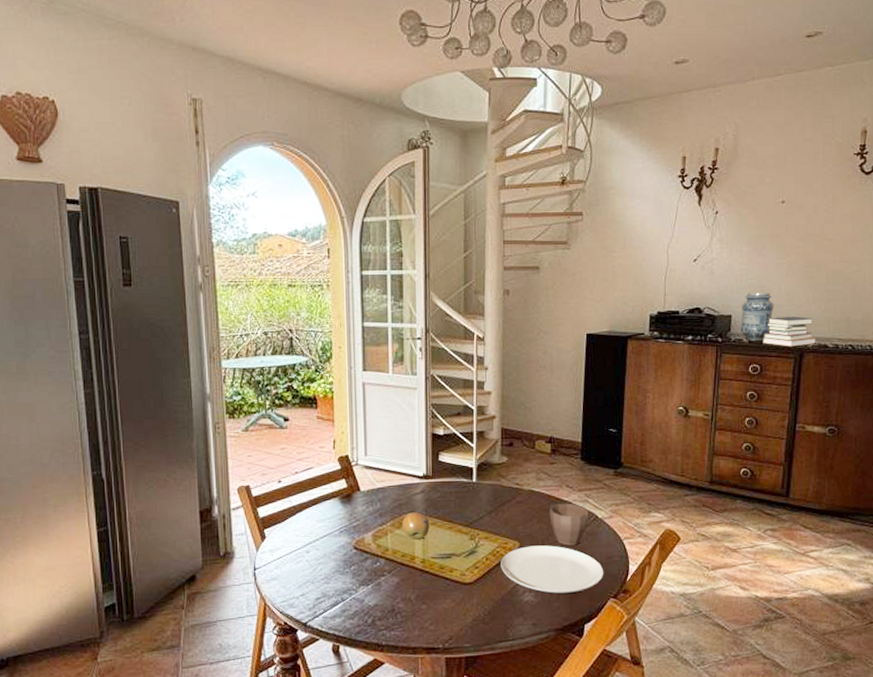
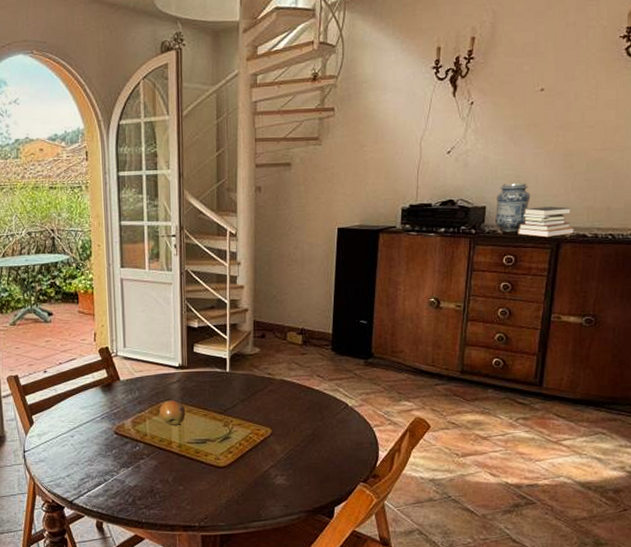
plate: present [501,545,604,595] -> none [253,432,354,478]
cup: present [550,503,589,546] -> none [301,392,339,432]

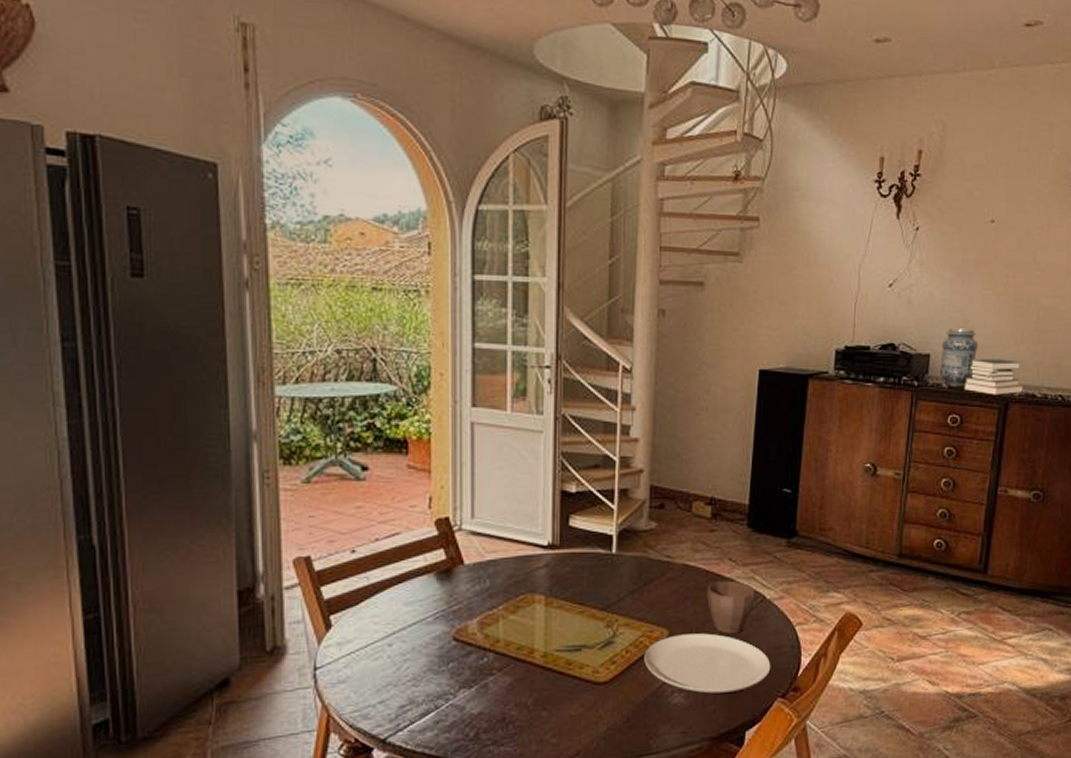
fruit: present [159,400,185,425] -> none [519,592,554,627]
plate: none [253,432,354,478] -> present [644,633,771,695]
cup: none [301,392,339,432] -> present [707,580,755,634]

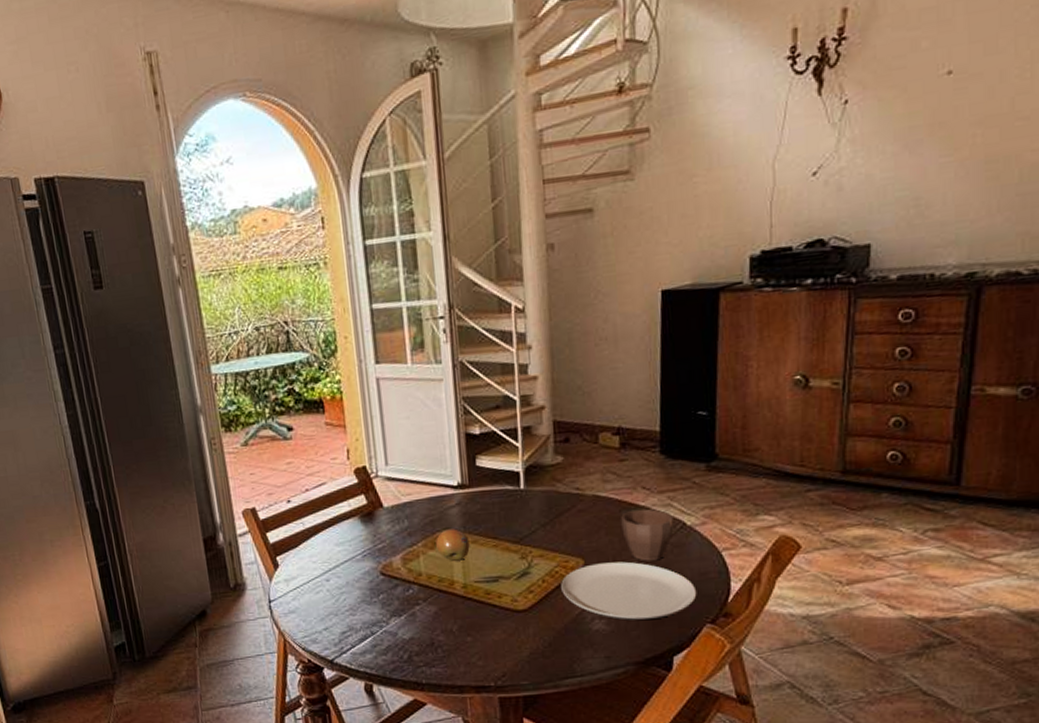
fruit: none [519,592,554,627] -> present [436,529,470,561]
vase: present [940,328,978,388] -> none [885,206,936,279]
books: present [964,358,1023,395] -> none [918,235,1002,281]

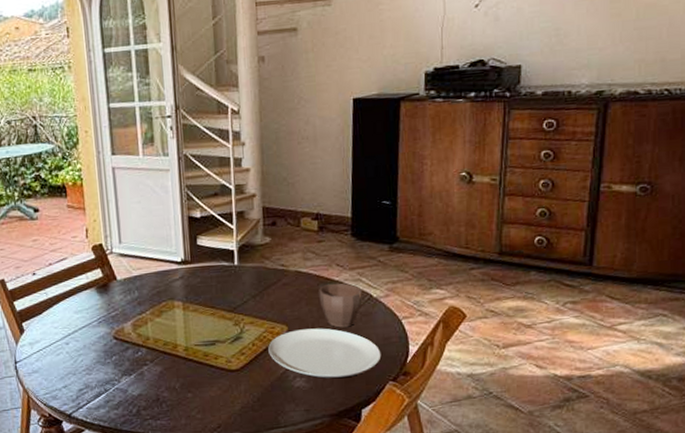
fruit: present [436,529,470,561] -> none [162,299,191,327]

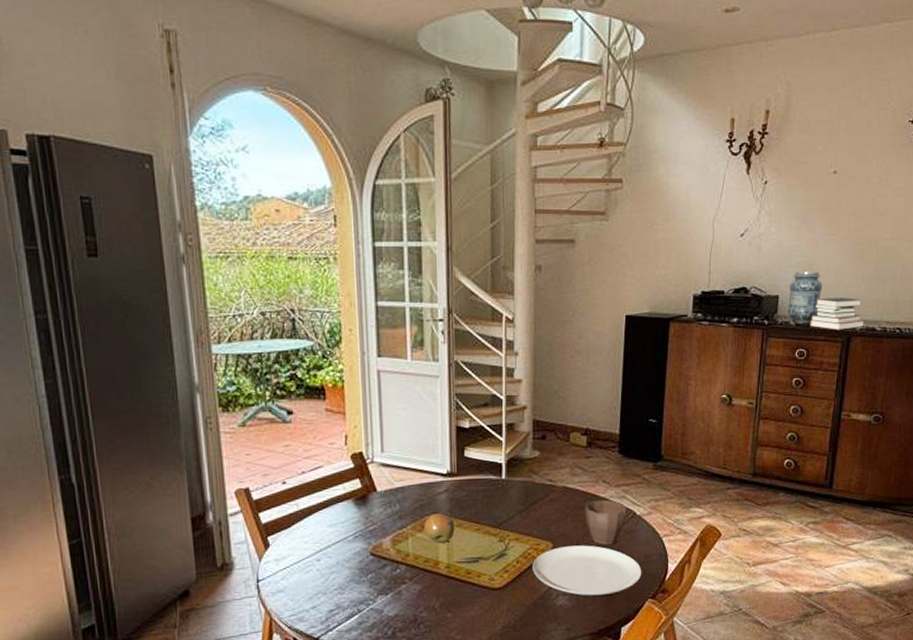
fruit: none [162,299,191,327] -> present [424,513,455,543]
vase: none [533,36,573,94] -> present [788,271,823,325]
books: none [559,60,624,97] -> present [810,297,864,330]

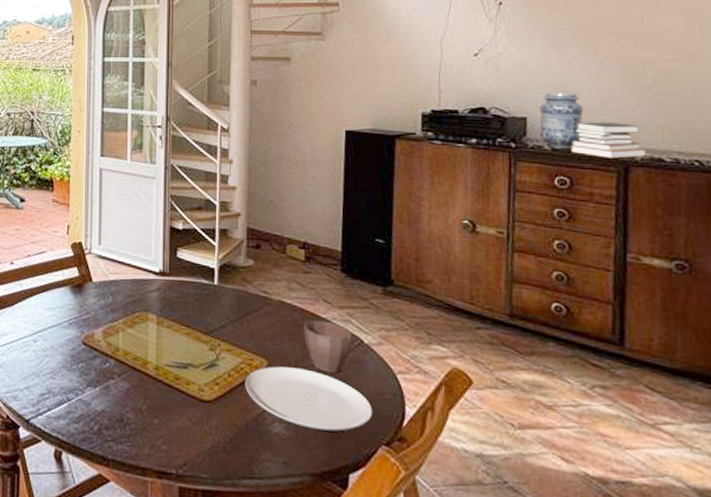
fruit: present [424,513,455,543] -> none [135,311,165,342]

